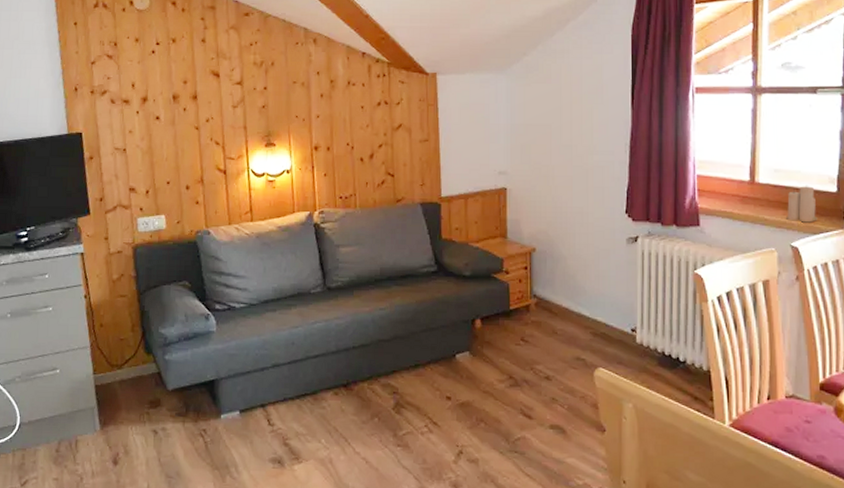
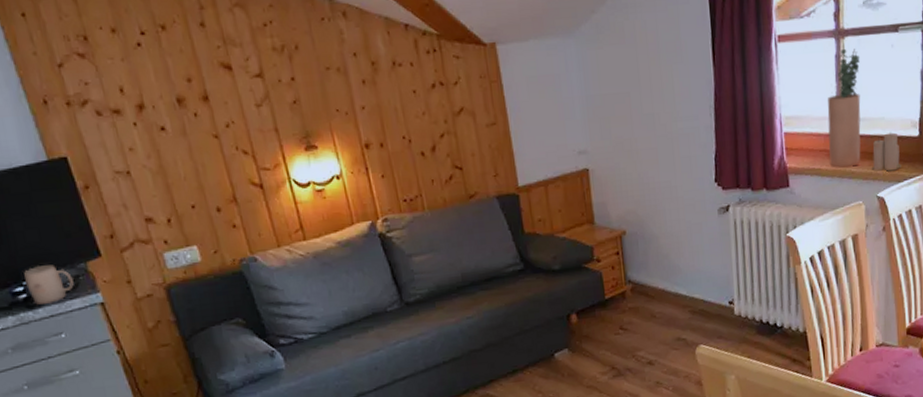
mug: none [28,216,65,249] -> present [22,265,74,305]
vase: none [741,99,776,214] -> present [827,42,861,168]

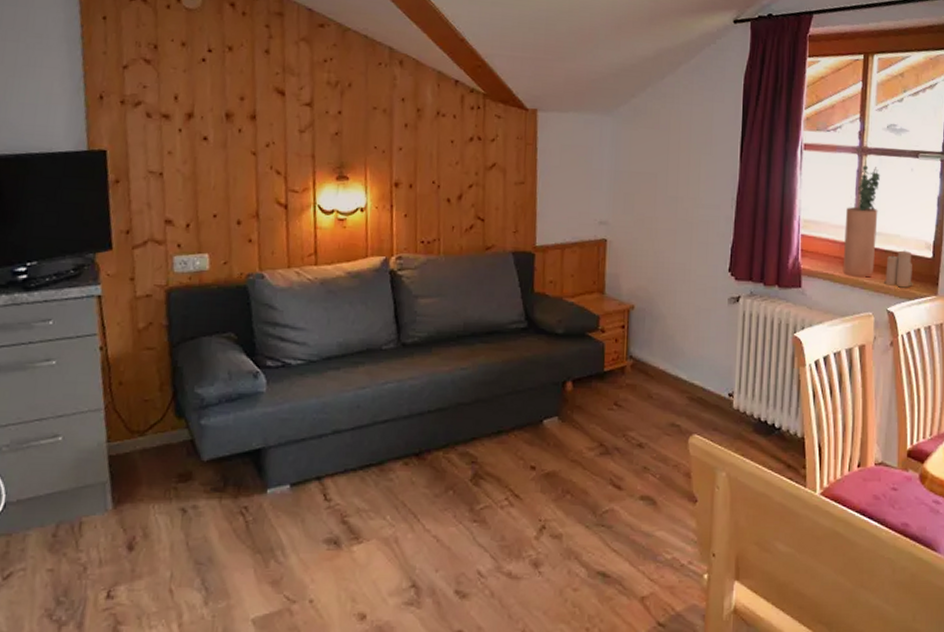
mug: present [22,265,74,305] -> none [29,249,78,290]

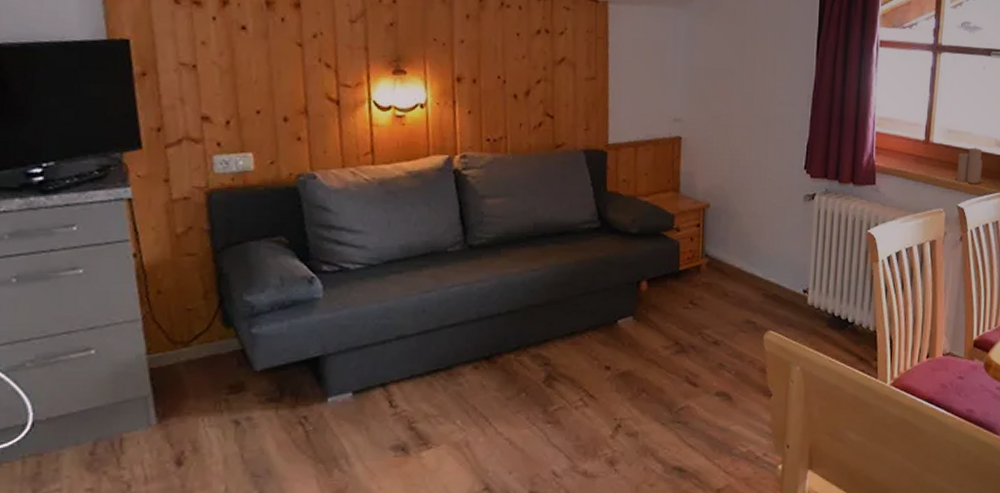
vase: present [842,159,880,278] -> none [915,57,953,175]

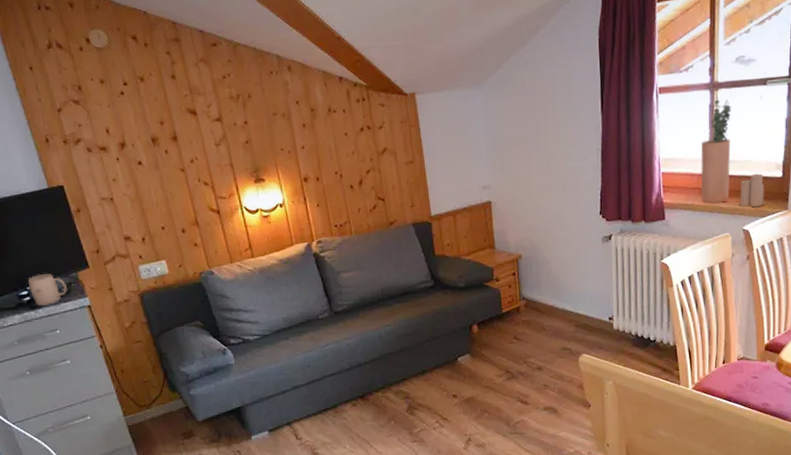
mug: none [45,149,103,193] -> present [27,273,67,306]
vase: none [915,57,953,175] -> present [701,94,731,204]

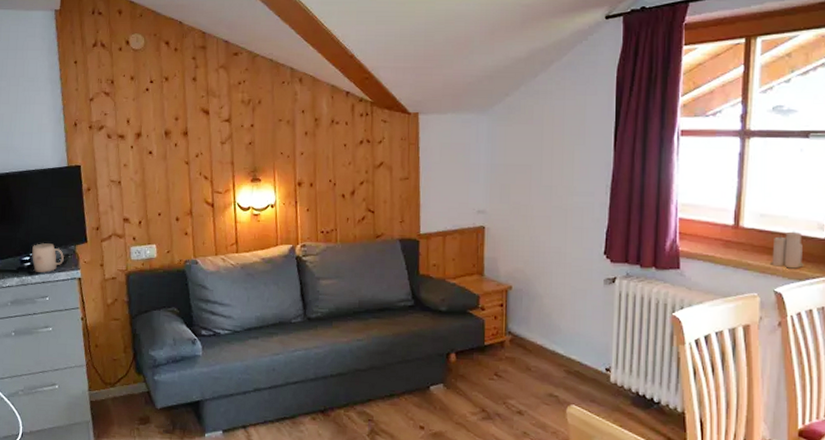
vase: present [701,94,731,204] -> none [724,142,765,259]

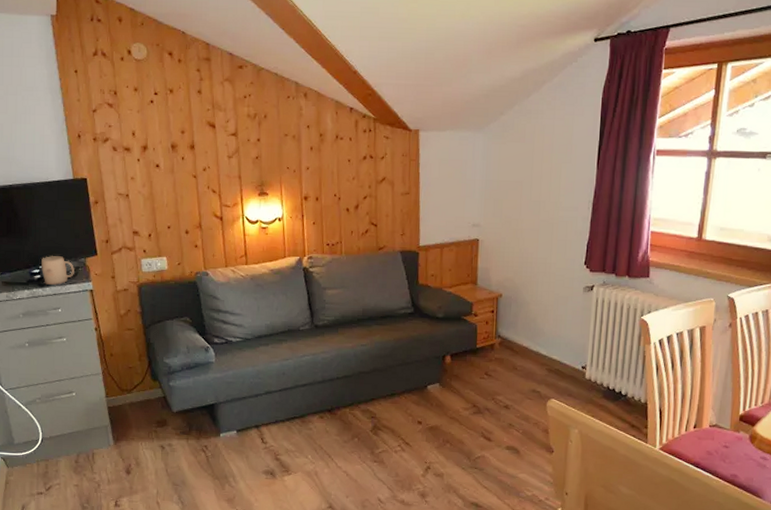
candle: present [769,230,804,269] -> none [725,242,754,277]

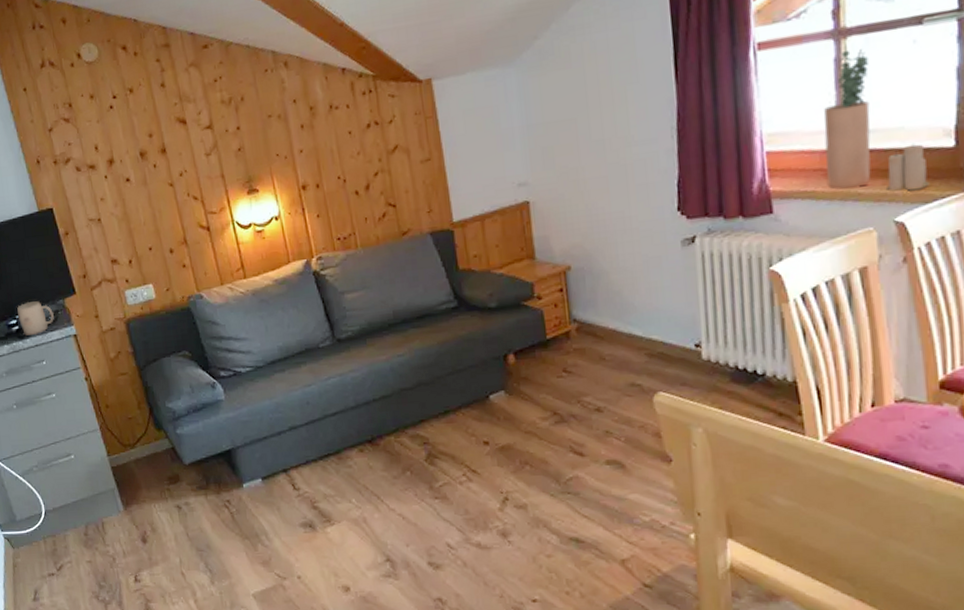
vase: none [688,162,728,268] -> present [824,43,871,190]
candle: none [725,242,754,277] -> present [885,143,930,192]

